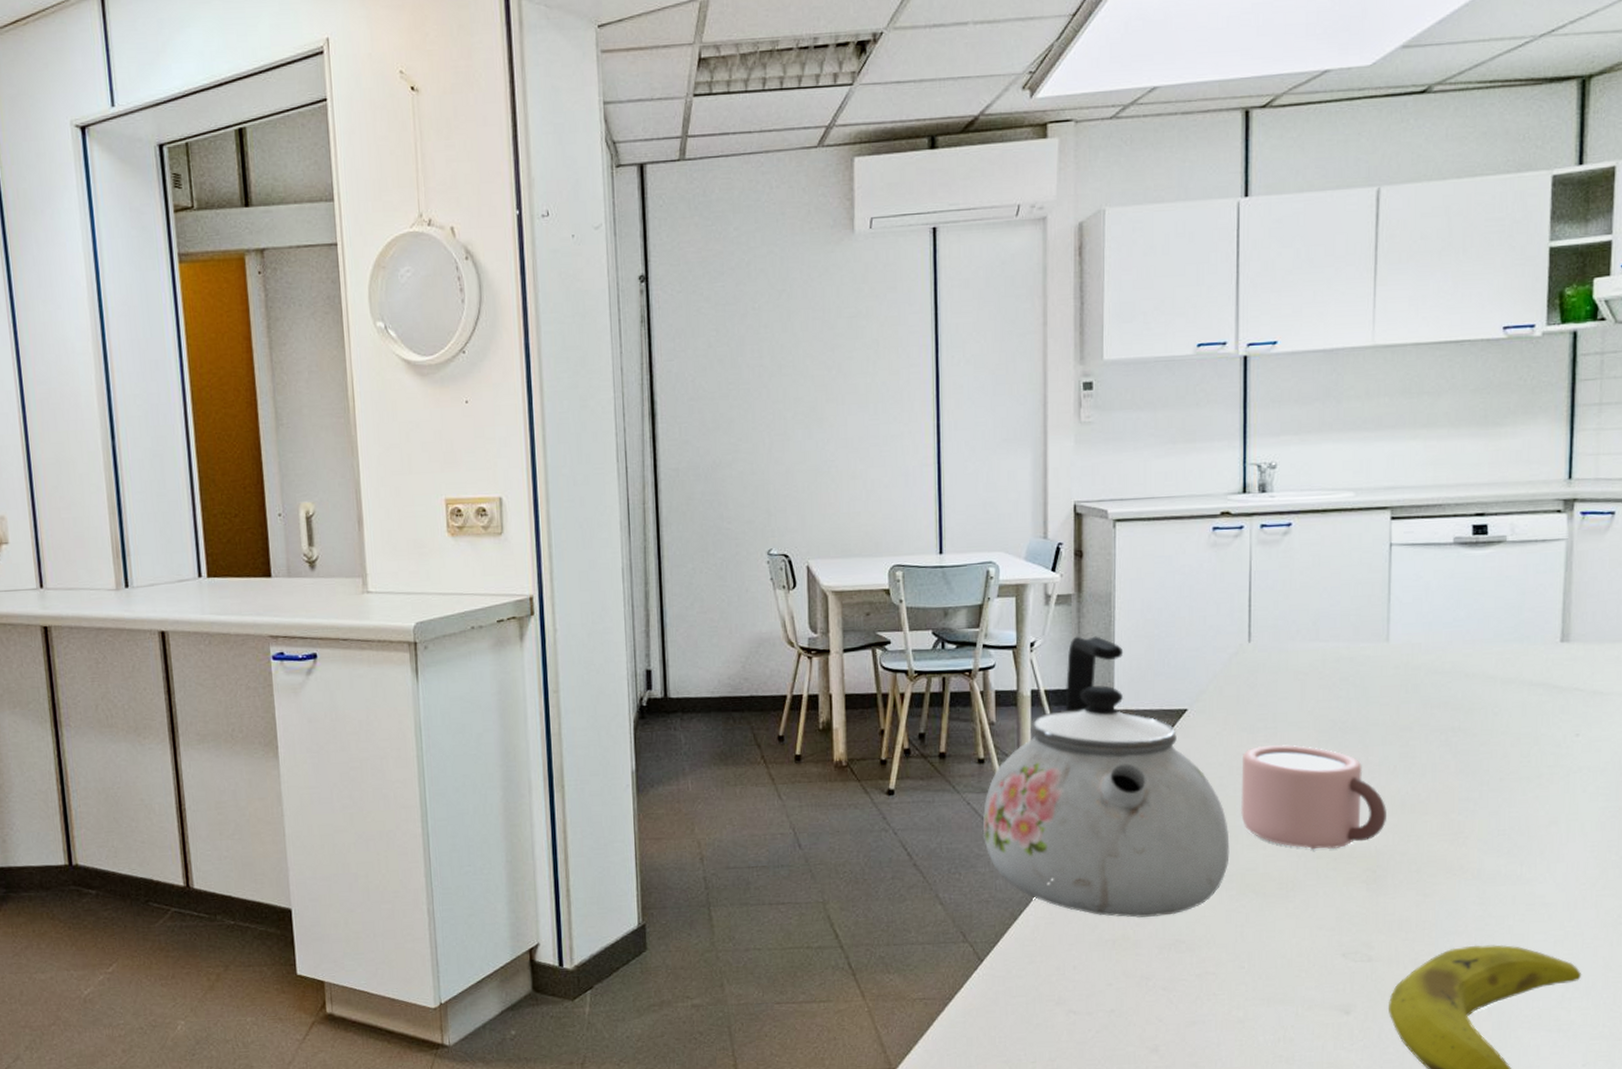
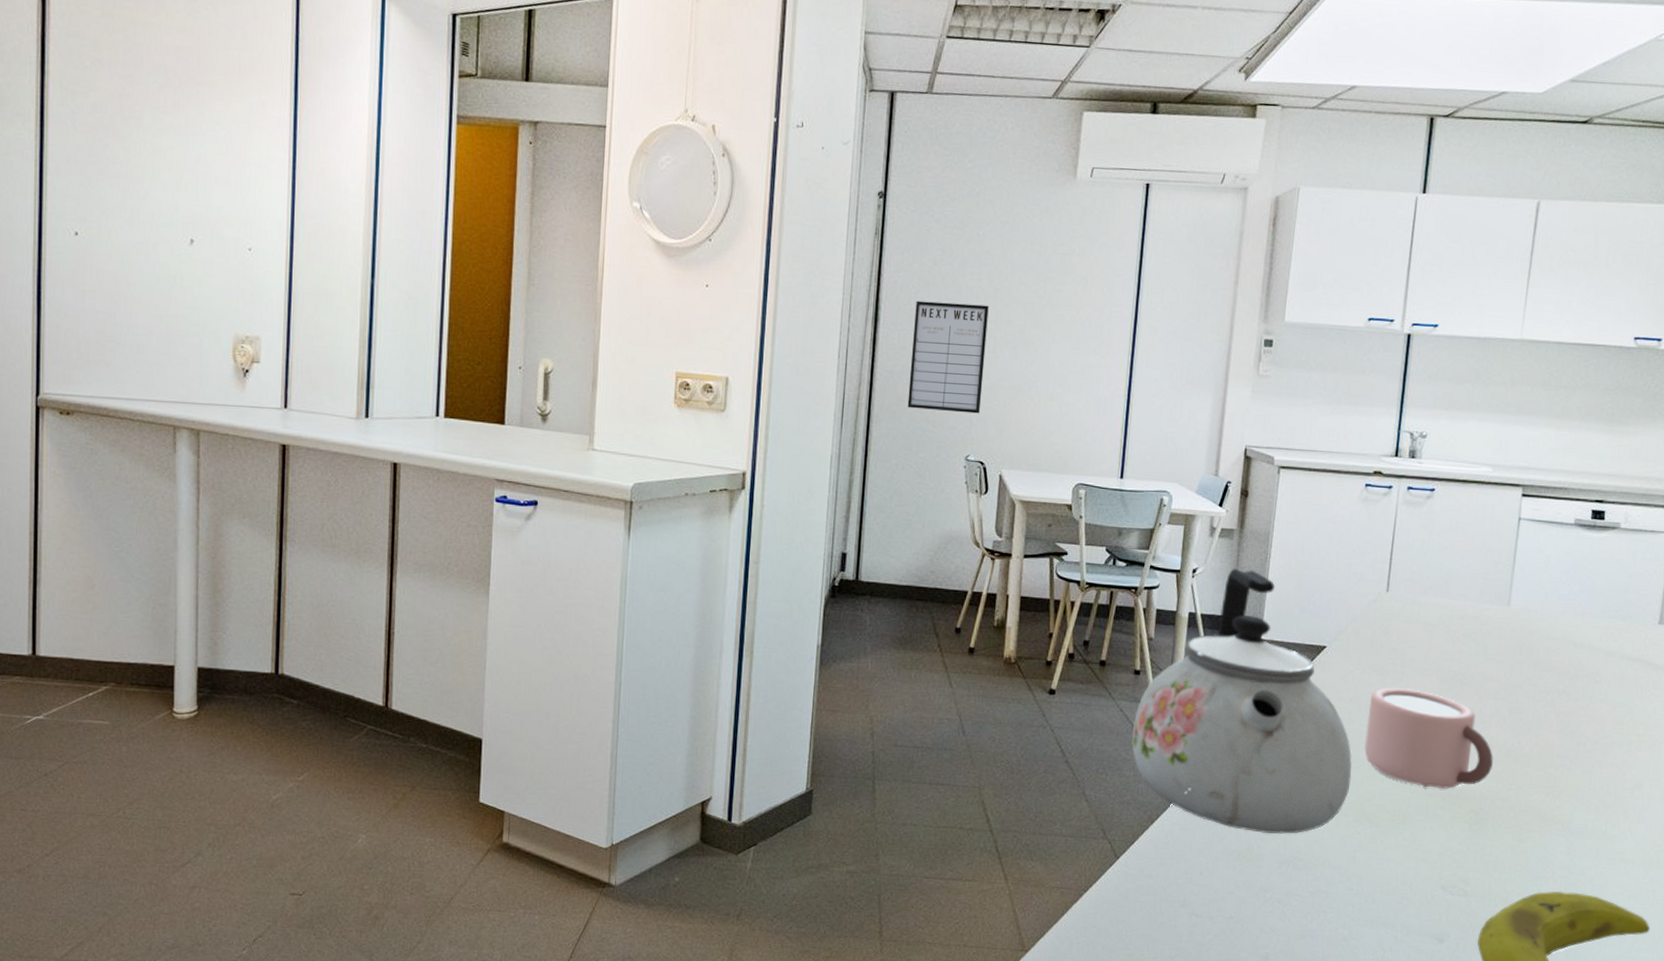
writing board: none [694,384,778,507] -> present [907,300,989,414]

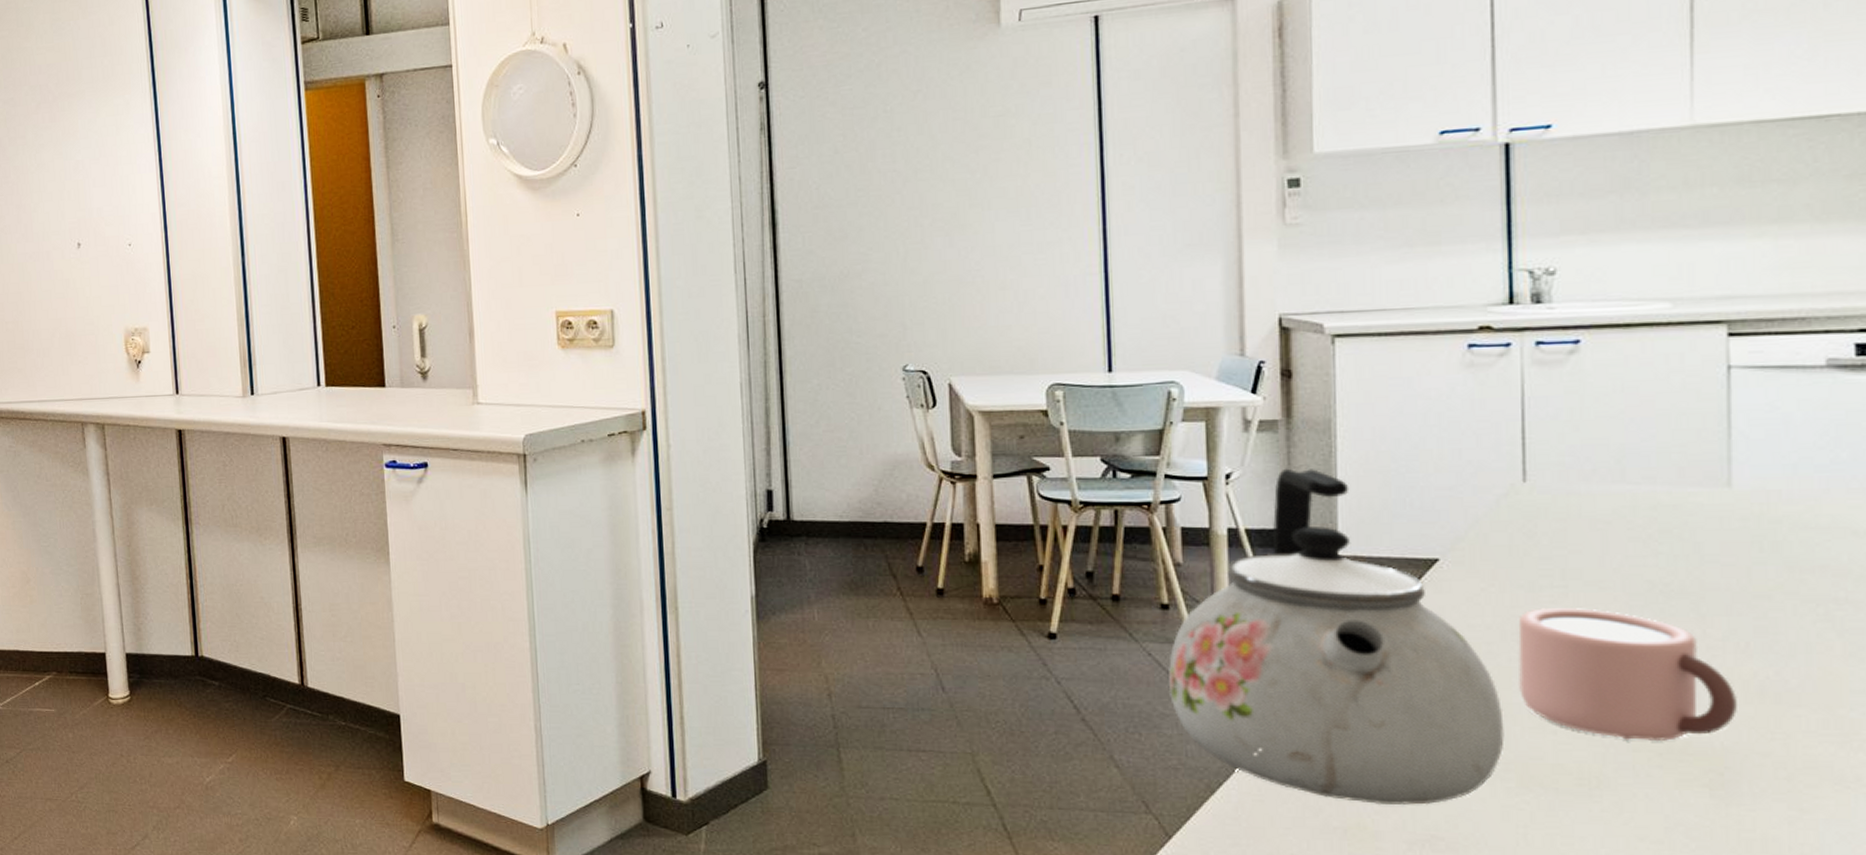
writing board: present [907,300,989,414] -> none [819,189,914,319]

